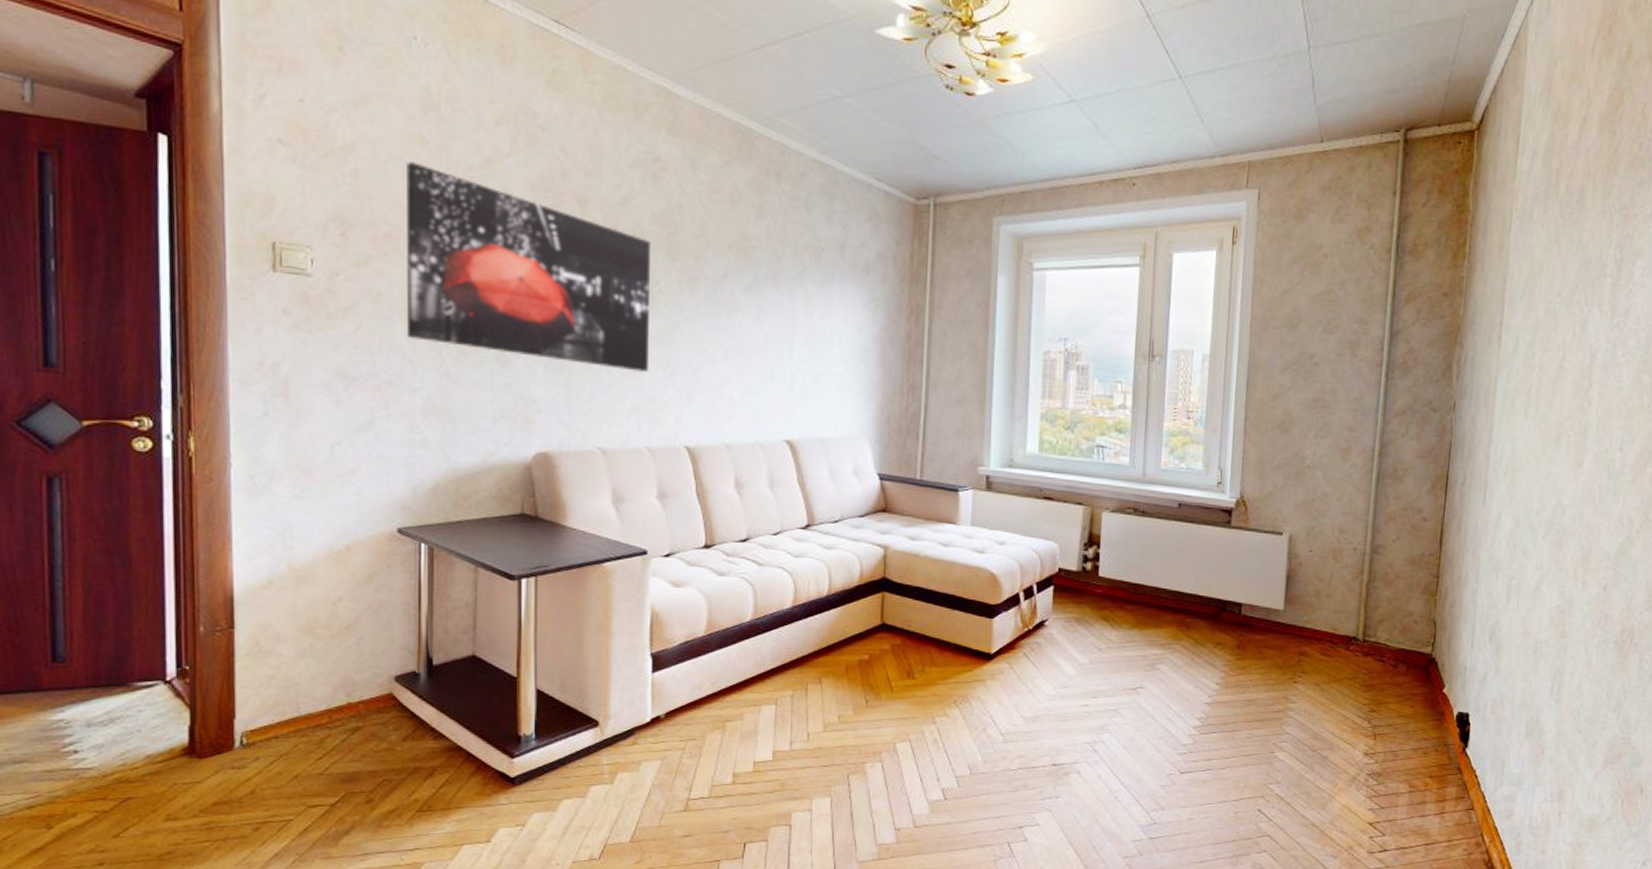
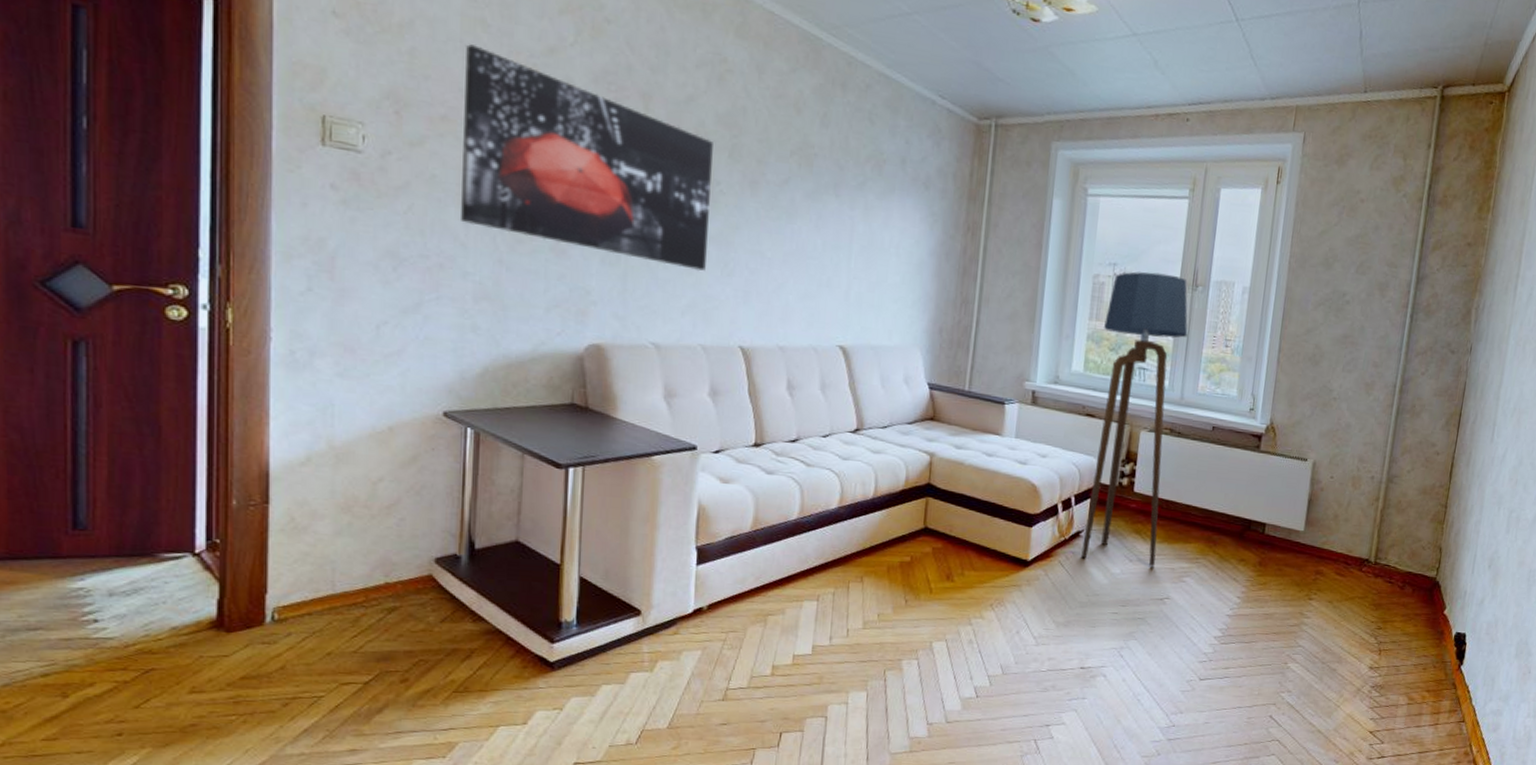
floor lamp: none [1047,345,1147,654] -> present [1081,271,1188,566]

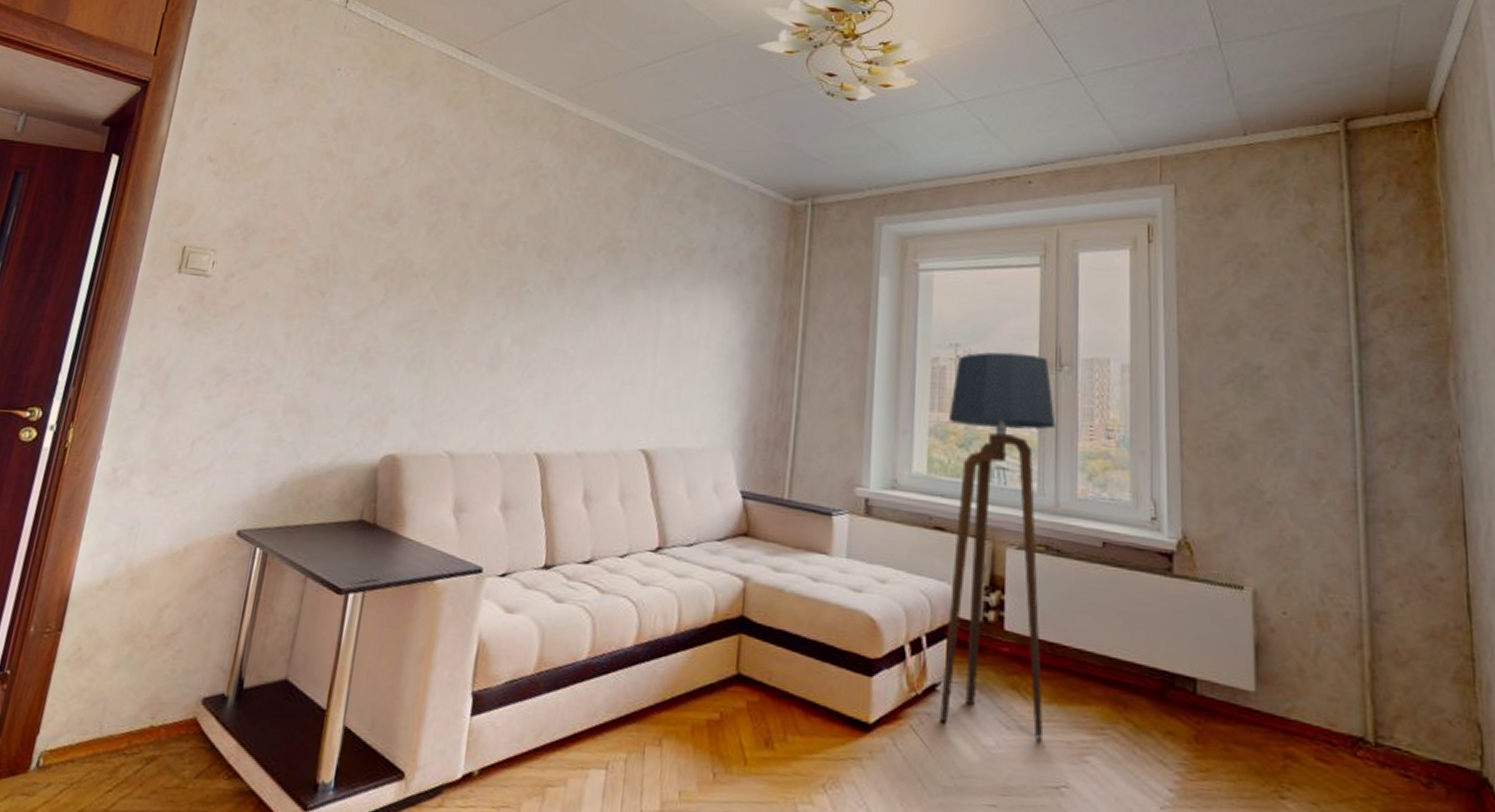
wall art: present [461,44,713,272] -> none [283,174,524,374]

